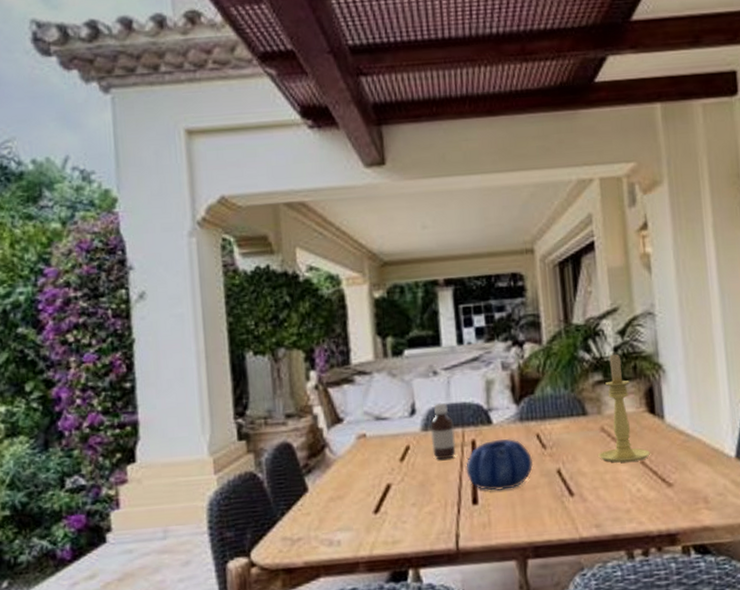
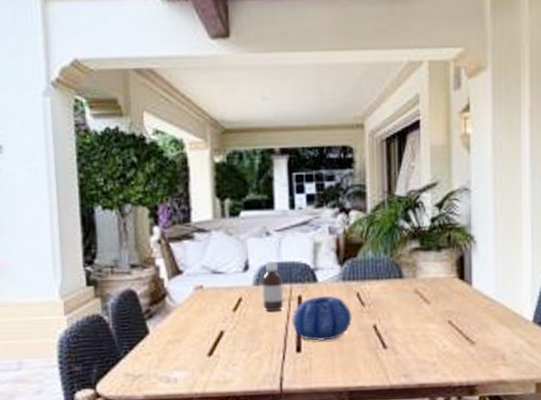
candle holder: present [598,352,651,463] -> none [411,223,458,322]

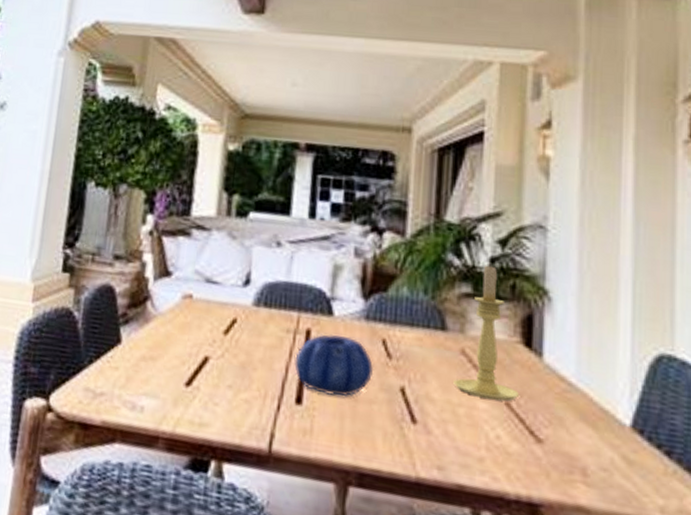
bottle: present [261,260,284,312] -> none [261,277,290,345]
candle holder: none [411,223,458,322] -> present [453,264,520,402]

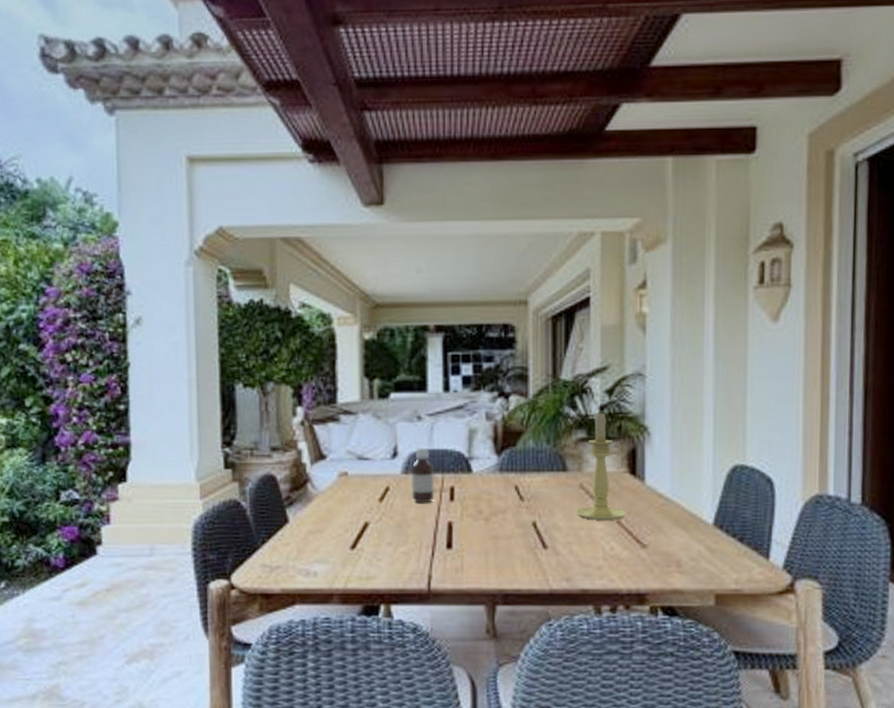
bottle: none [261,277,290,345] -> present [410,447,434,503]
decorative bowl: present [294,335,374,397] -> none [443,489,510,537]

